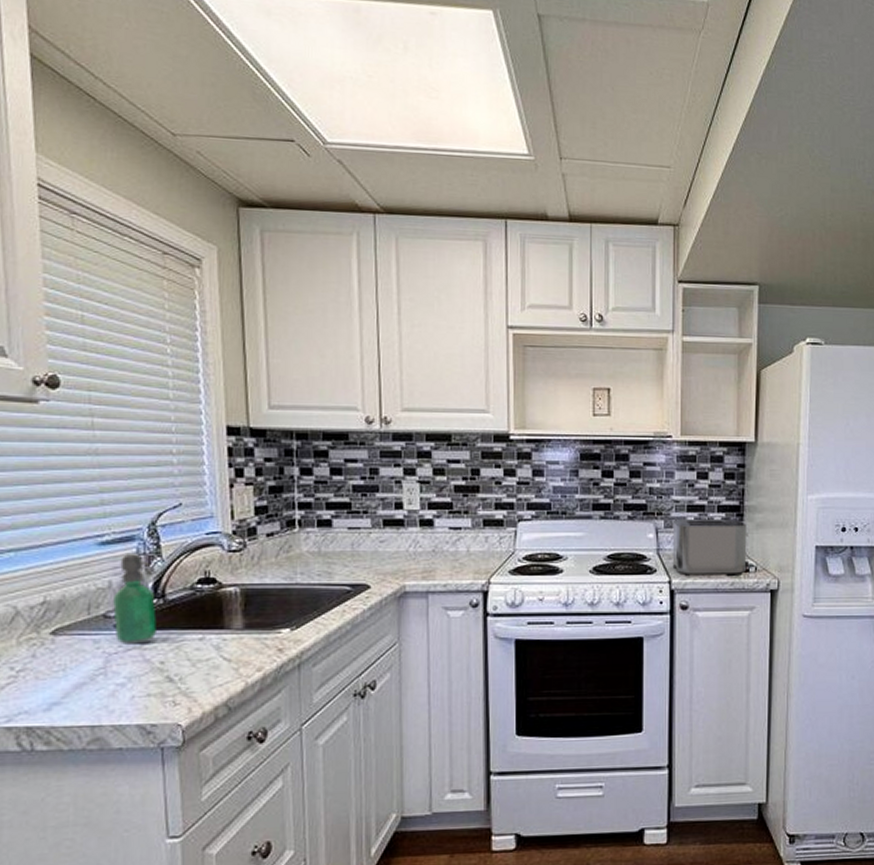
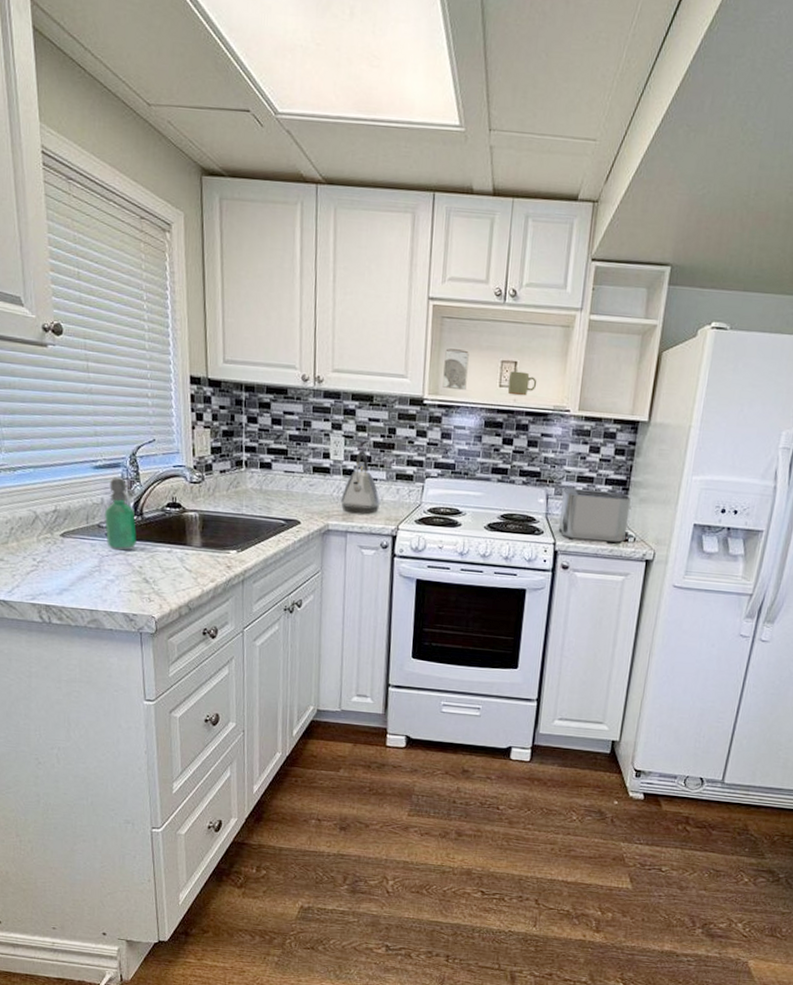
kettle: none [417,496,467,572] -> present [339,450,381,516]
jar: none [530,379,557,423] -> present [442,348,469,391]
mug: none [602,398,634,424] -> present [507,371,537,396]

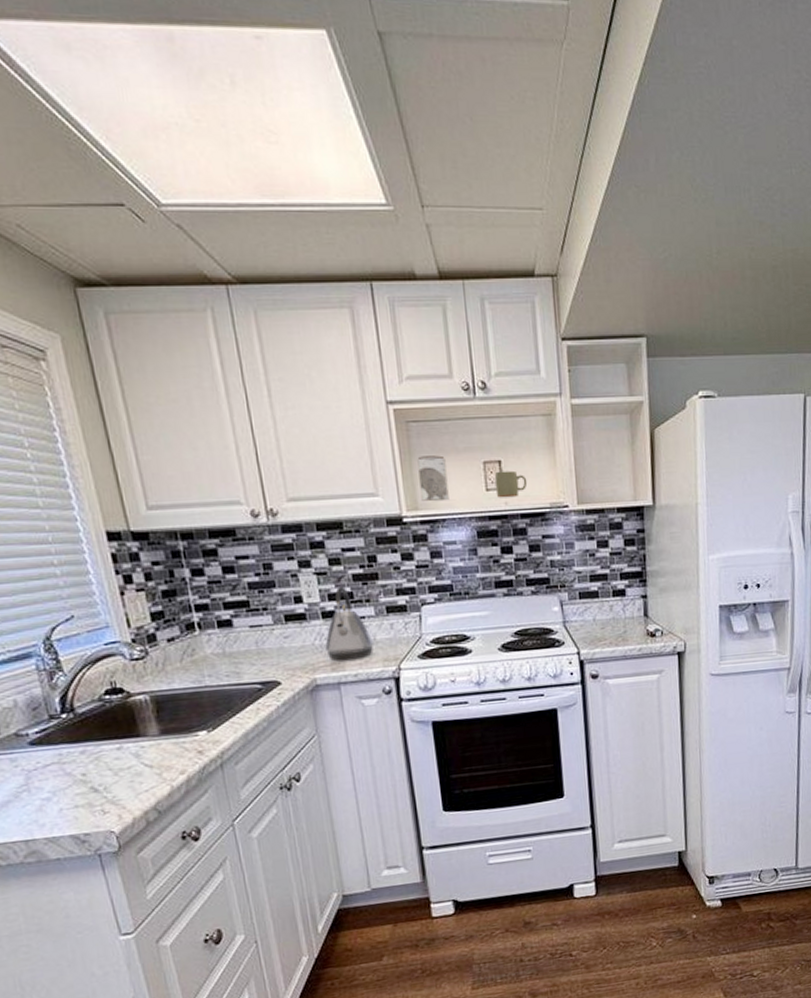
soap dispenser: present [105,478,137,551] -> none [21,670,74,761]
toaster: present [558,488,631,544] -> none [576,585,656,647]

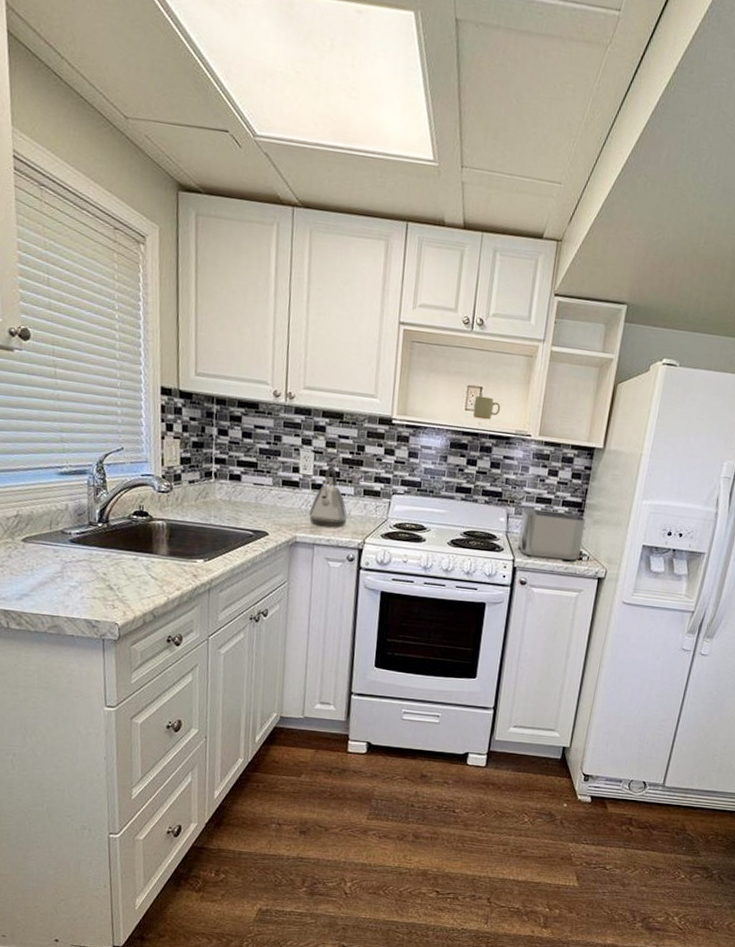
jar: present [417,455,449,502] -> none [411,371,437,412]
toaster: none [576,585,656,647] -> present [517,508,586,562]

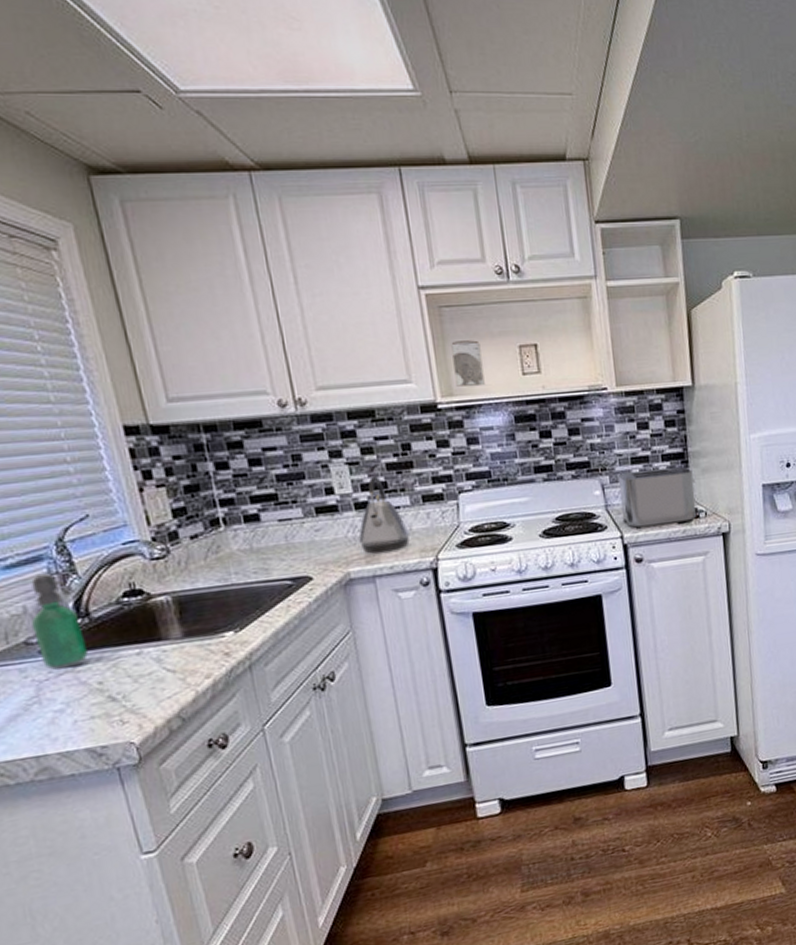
soap dispenser: none [69,484,102,557] -> present [31,574,89,670]
jar: none [411,371,437,412] -> present [451,340,485,387]
mug: present [472,395,501,420] -> none [530,354,565,382]

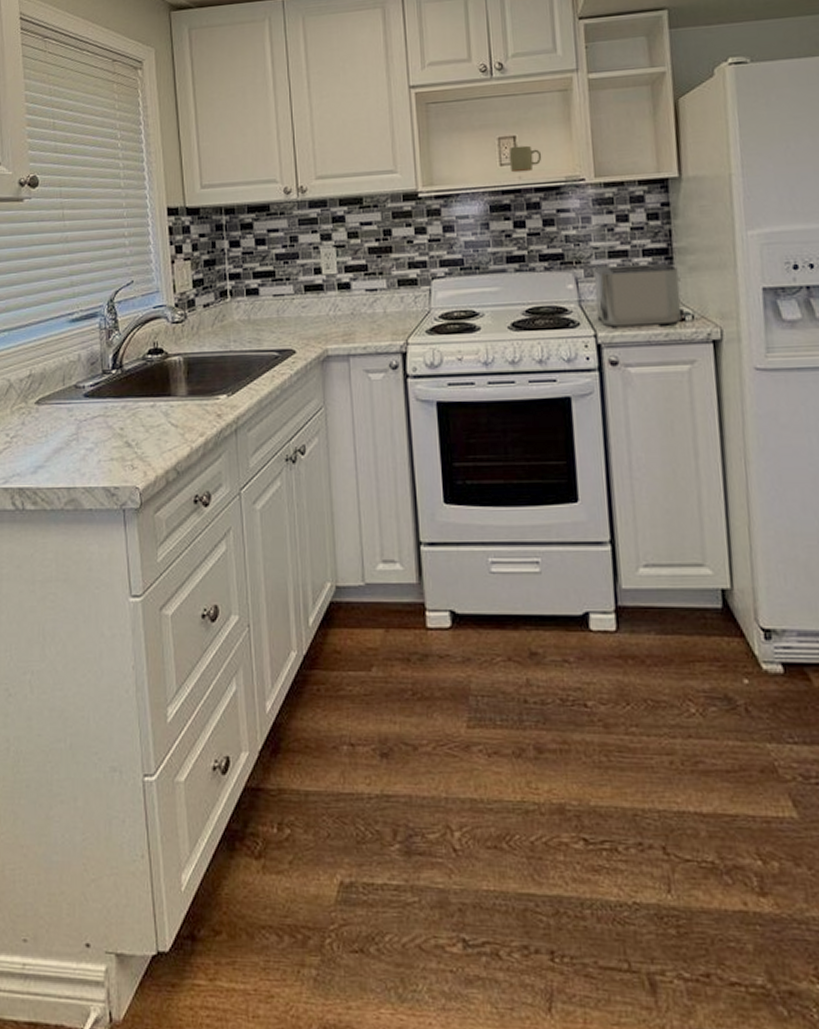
soap dispenser: present [31,574,89,670] -> none [82,329,118,412]
kettle: present [357,476,410,555] -> none [337,259,384,334]
jar: present [451,340,485,387] -> none [435,133,463,178]
mug: none [530,354,565,382] -> present [508,145,542,173]

